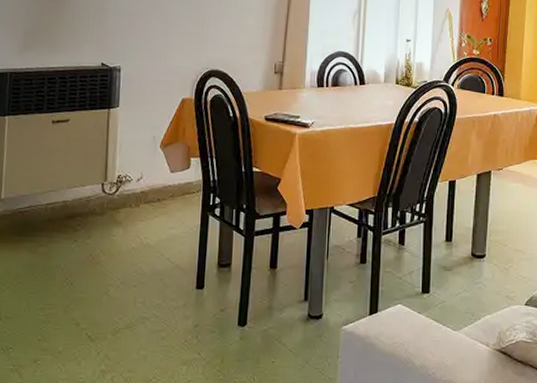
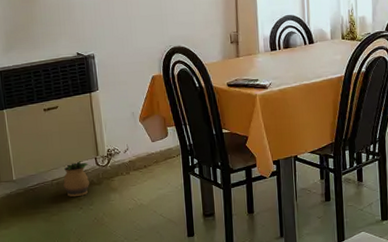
potted plant: none [59,184,93,226] -> present [63,160,90,197]

